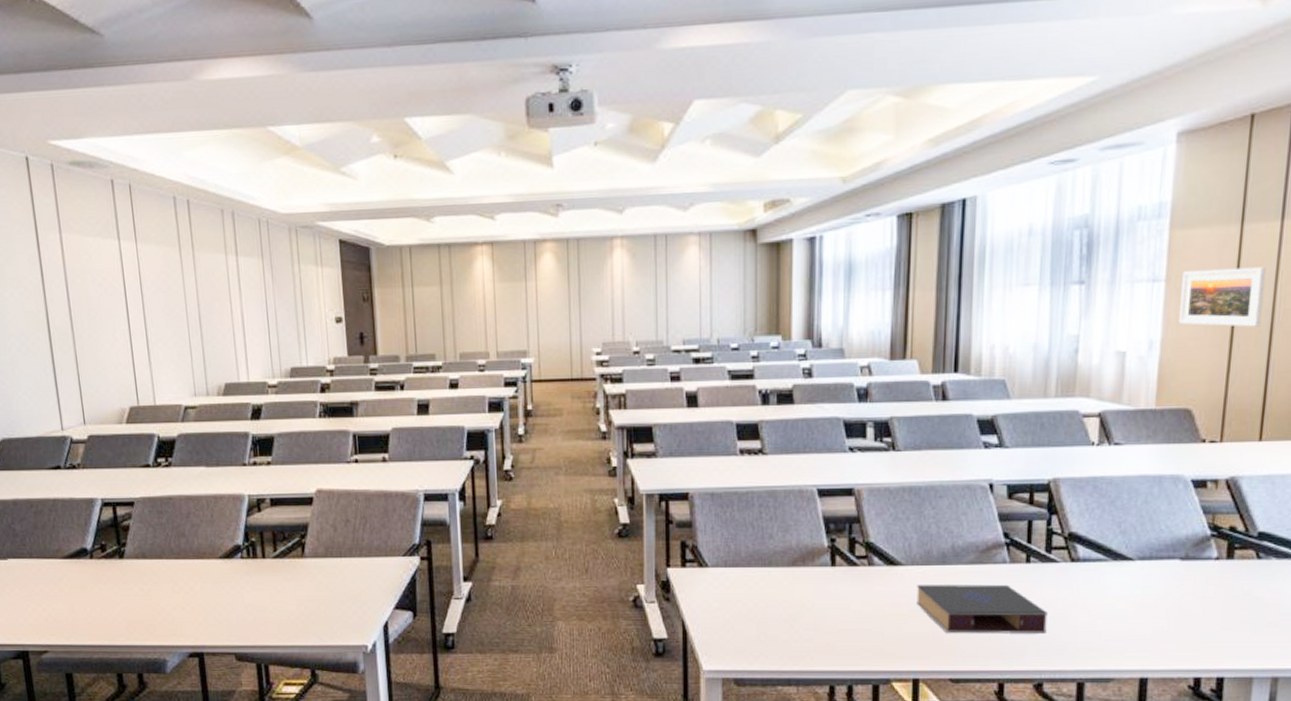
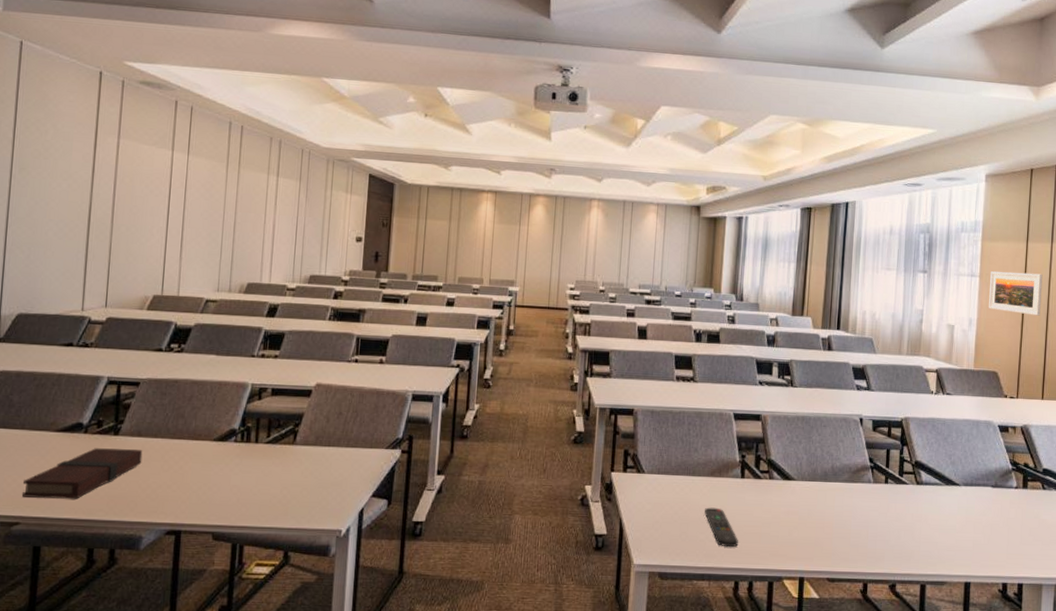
book: none [43,572,152,626] -> present [22,448,143,499]
remote control: none [787,602,832,648] -> present [705,507,738,548]
book: present [916,584,1048,634] -> none [804,497,900,542]

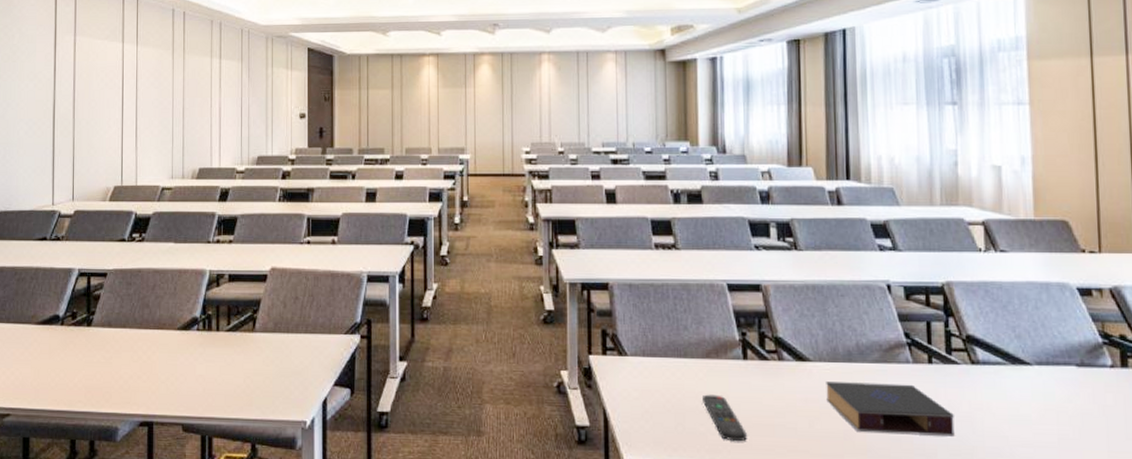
book: present [22,448,143,499] -> none [11,340,114,391]
book: none [804,497,900,542] -> present [826,382,955,436]
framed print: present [989,271,1043,316] -> none [1044,94,1121,148]

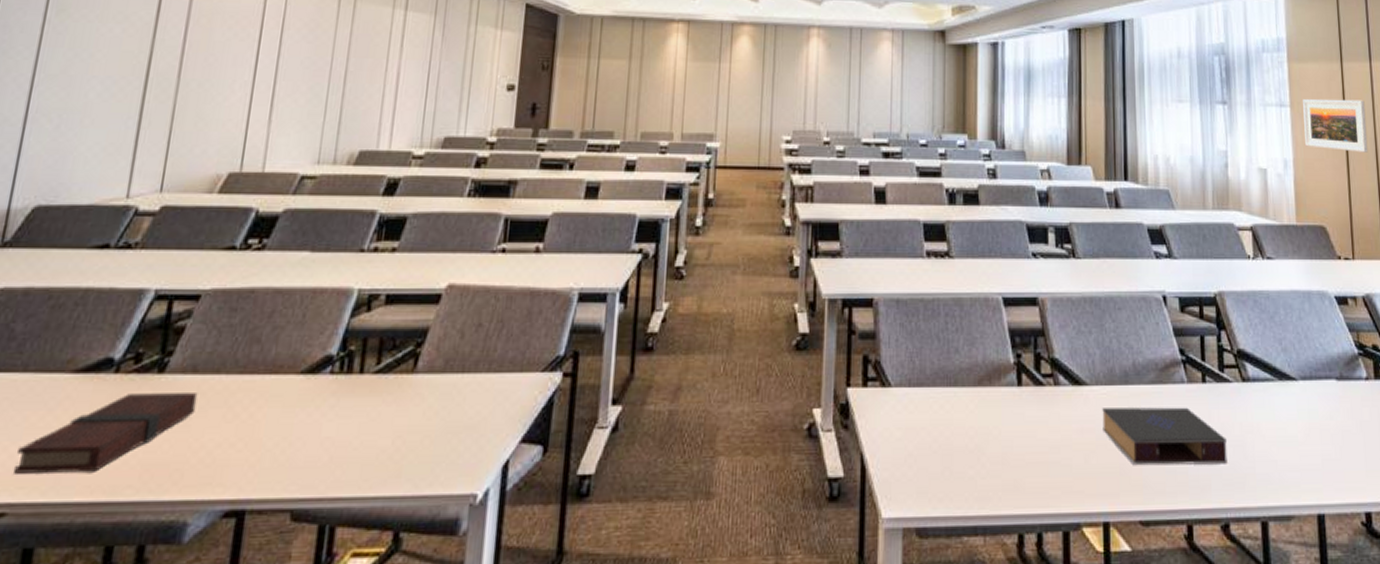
book: none [11,340,114,391] -> present [14,393,198,474]
remote control: present [703,394,747,442] -> none [973,429,1019,486]
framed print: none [1044,94,1121,148] -> present [1303,99,1368,153]

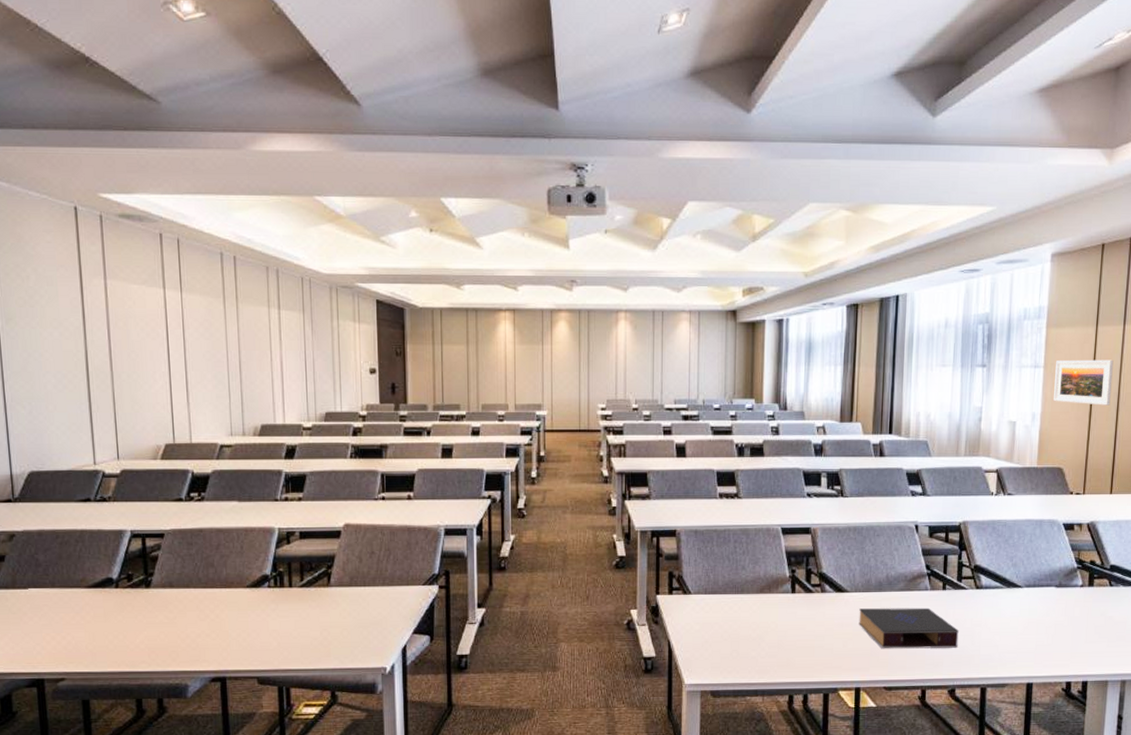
book: present [14,393,198,474] -> none [62,601,178,654]

